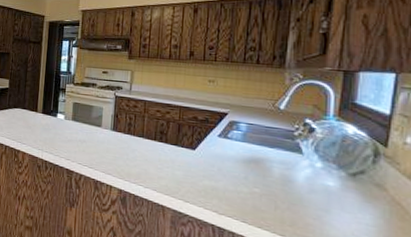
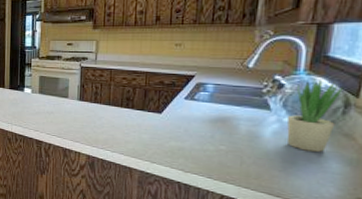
potted plant: none [319,125,373,202] -> present [286,79,344,152]

